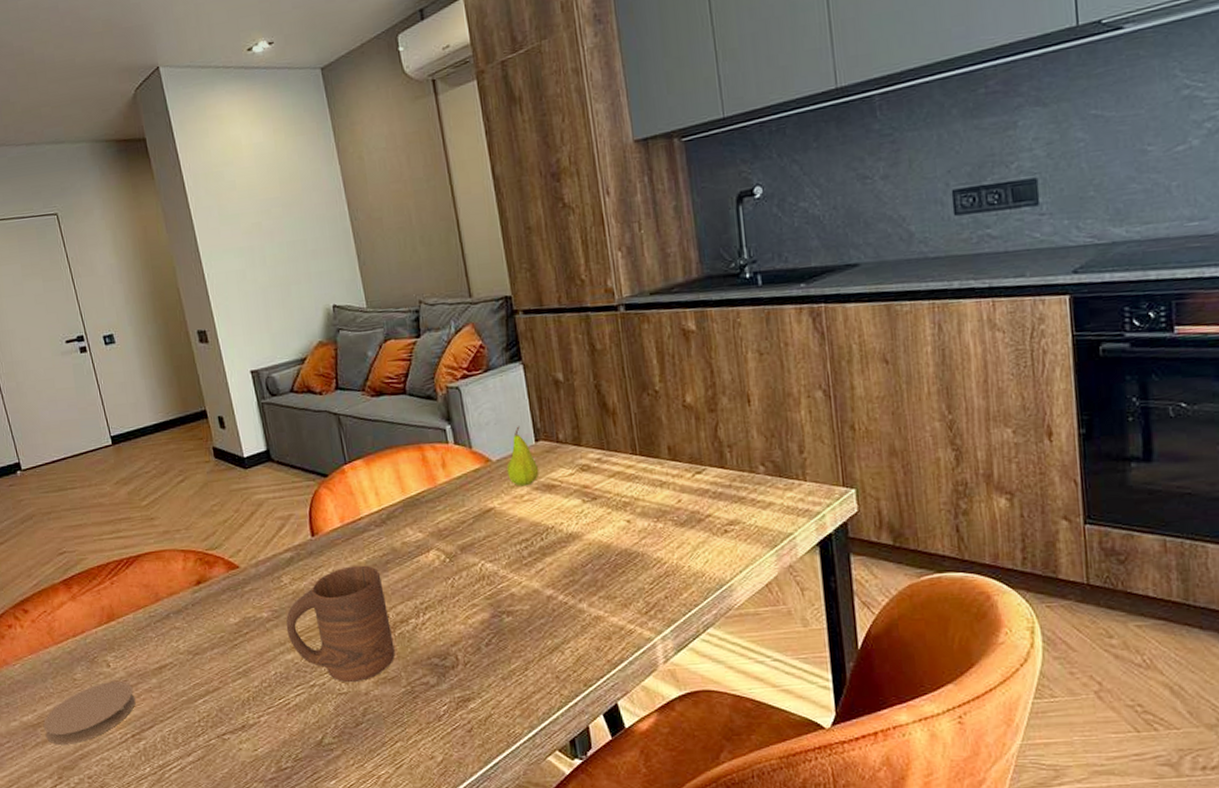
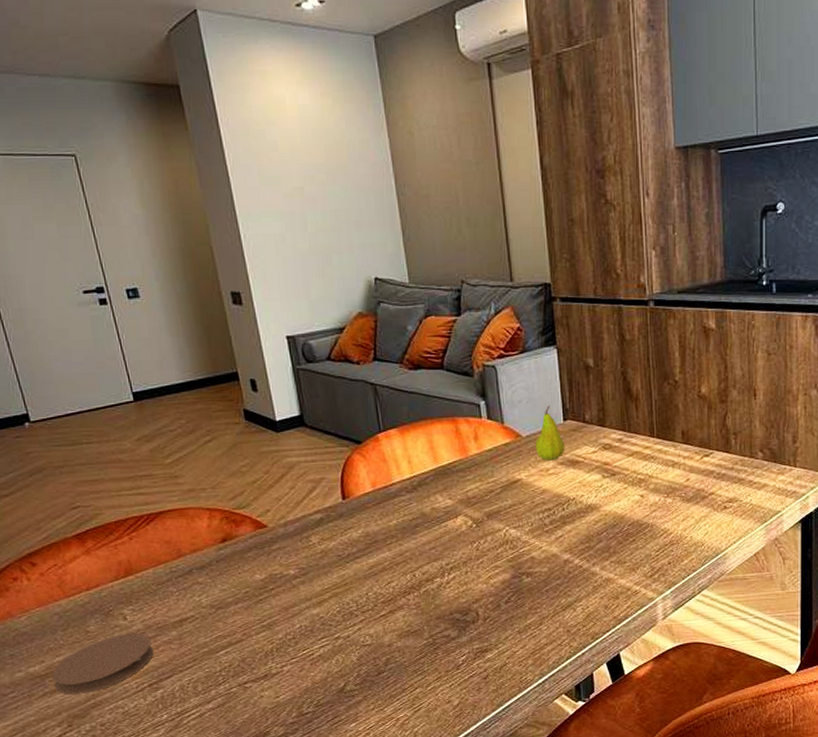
cup: present [286,565,395,683] -> none [313,528,419,636]

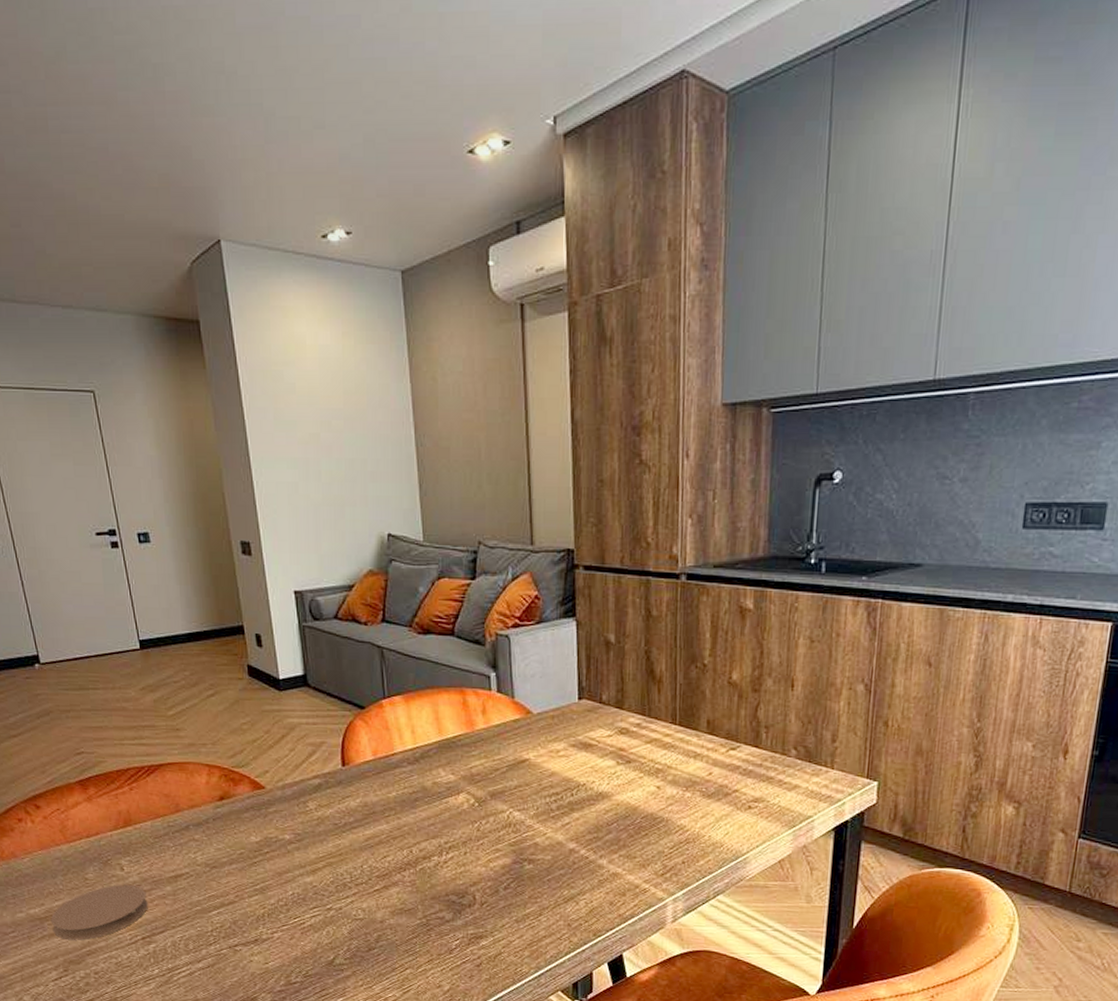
fruit: present [535,405,565,461] -> none [546,682,578,742]

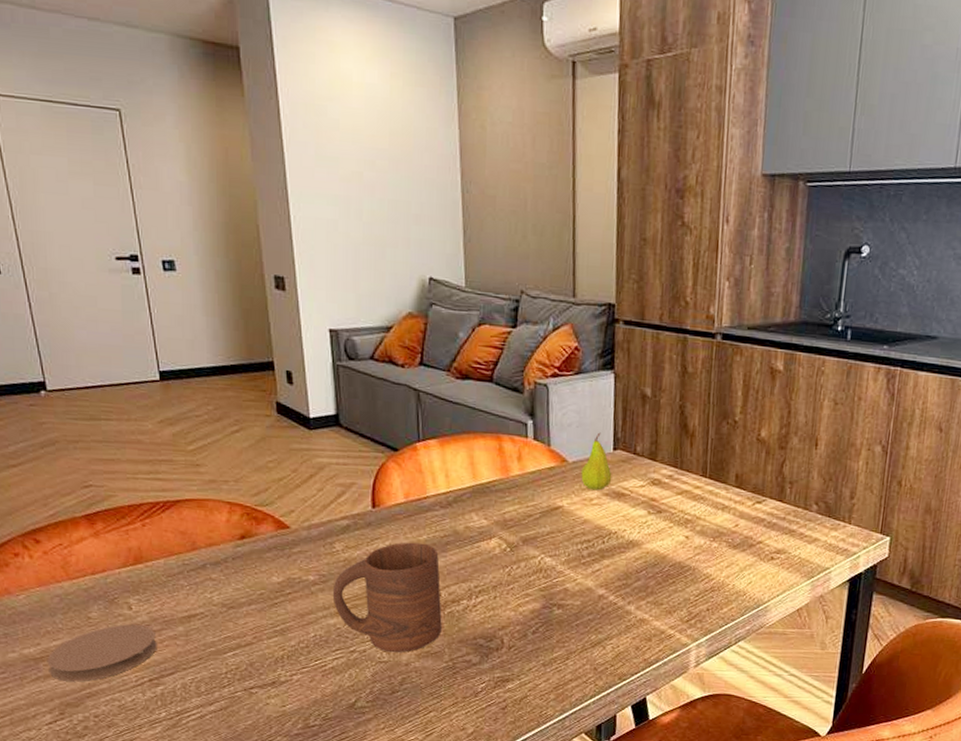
cup: none [308,799,414,910] -> present [332,542,442,653]
fruit: none [546,682,578,742] -> present [581,432,612,491]

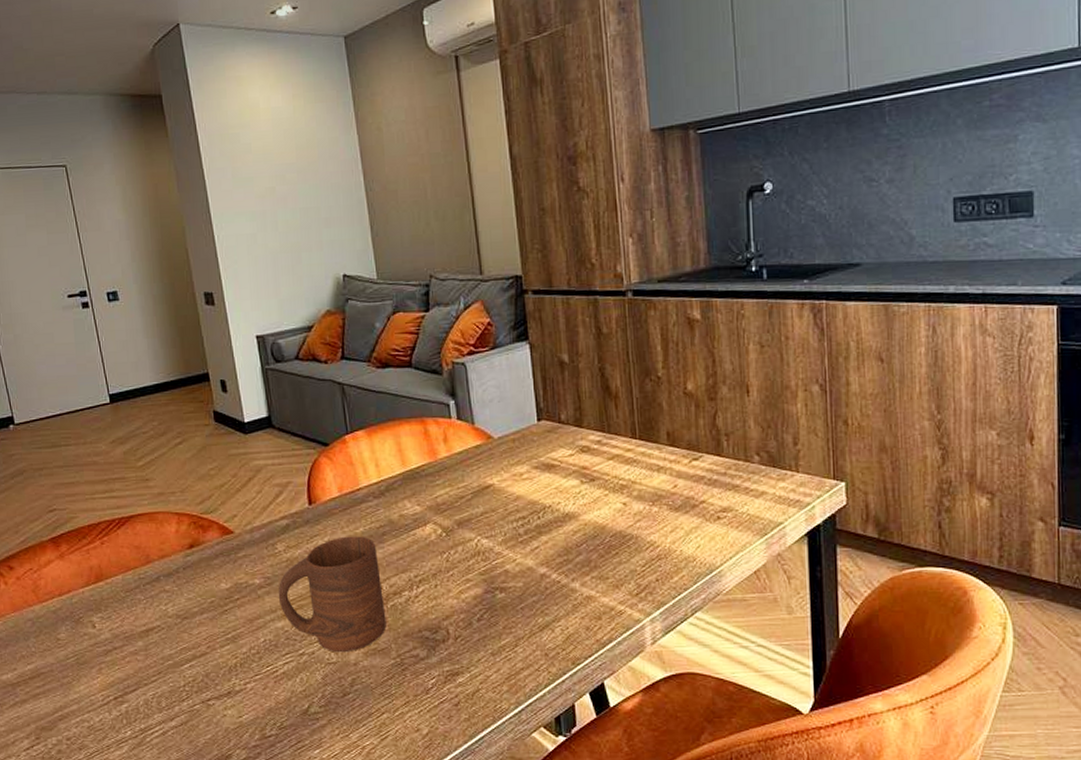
coaster: present [47,624,157,682] -> none [23,643,120,705]
fruit: present [581,432,612,491] -> none [508,404,540,465]

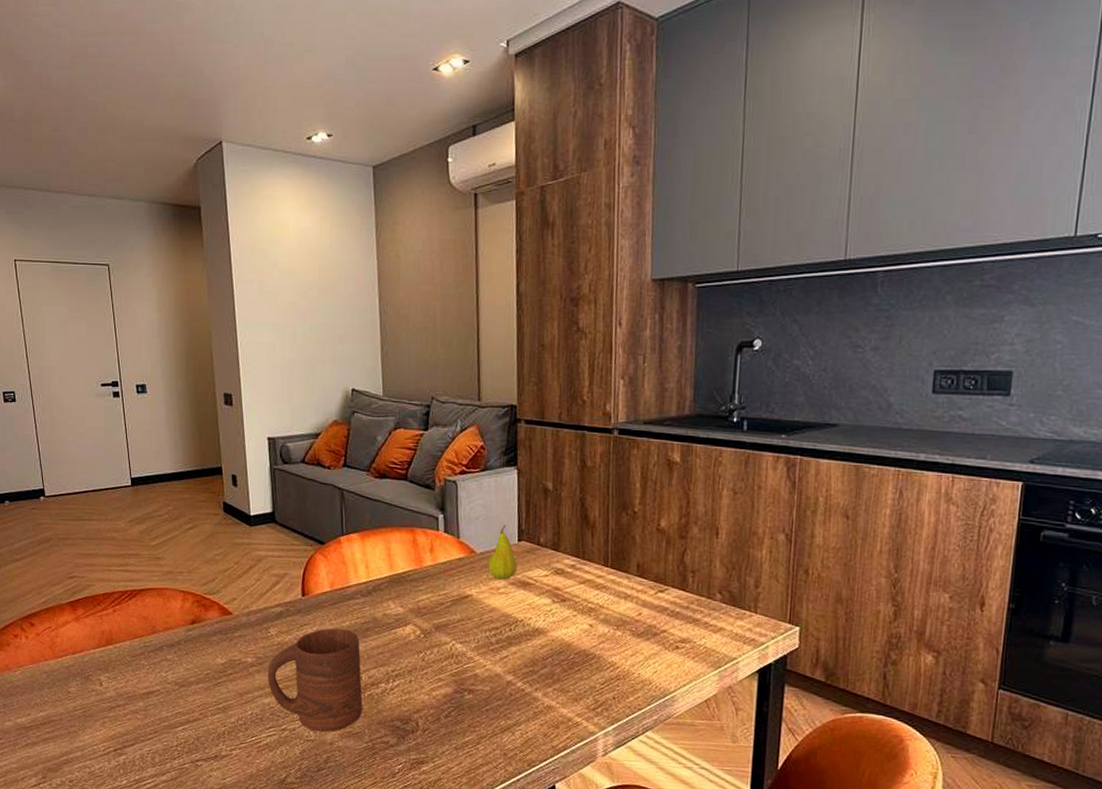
fruit: none [508,404,540,465] -> present [488,525,518,580]

